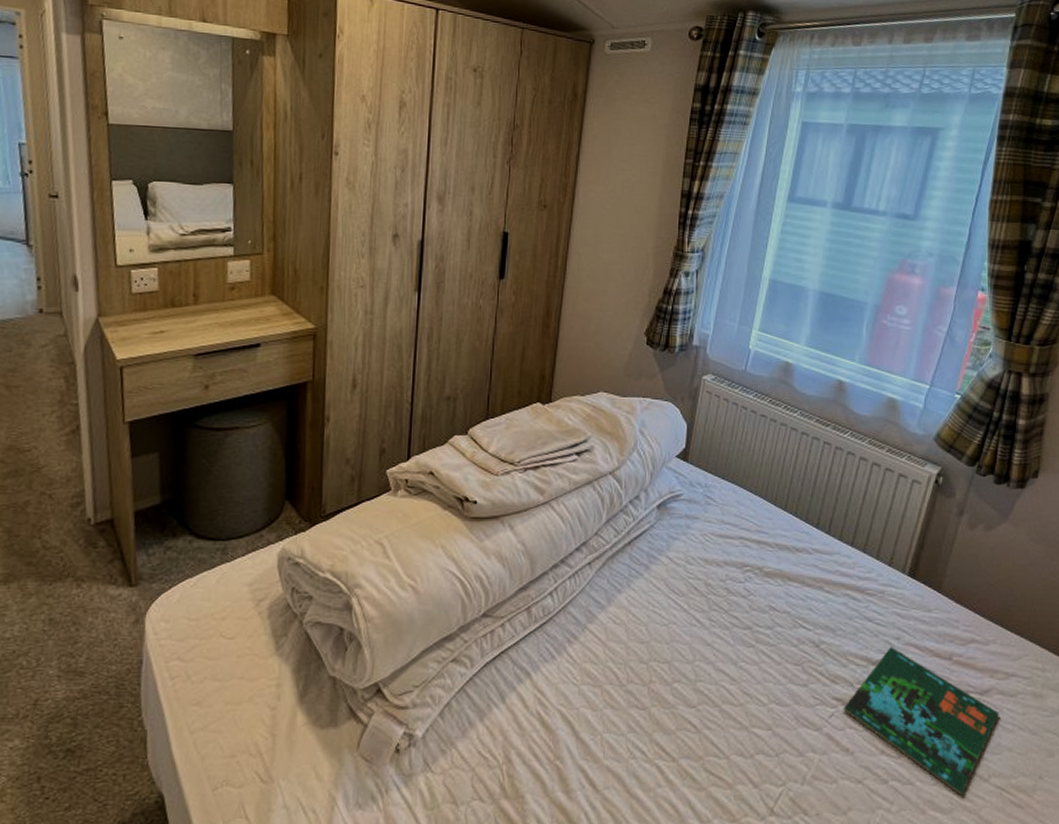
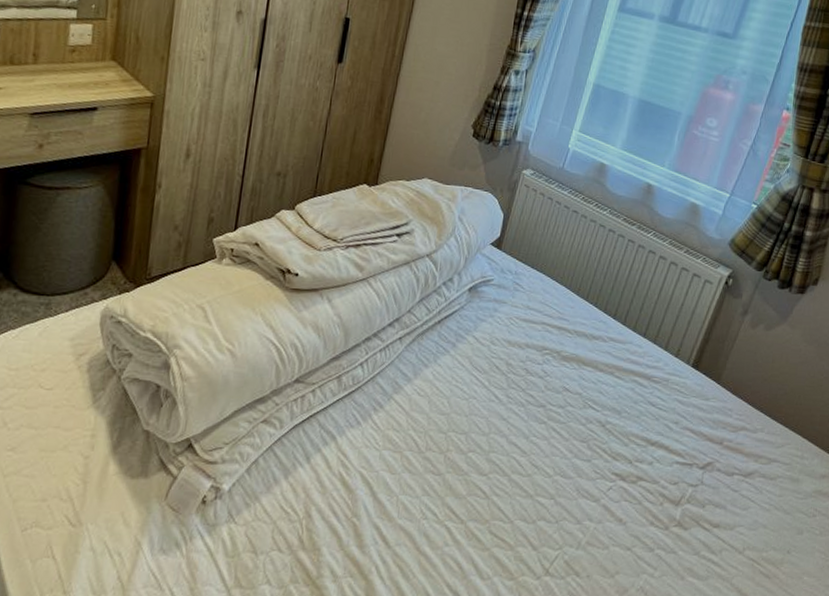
book: present [843,647,999,796] -> none [620,430,759,565]

